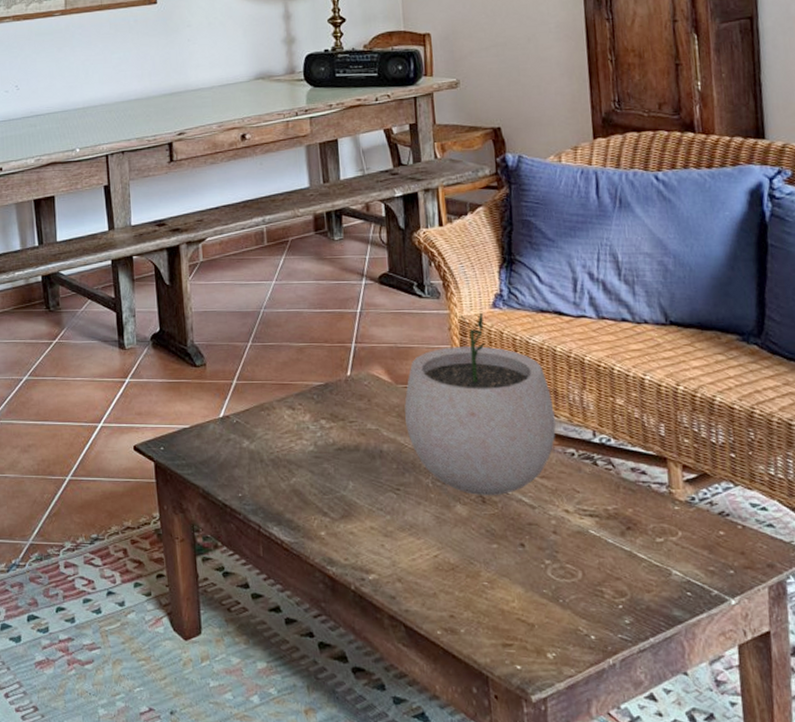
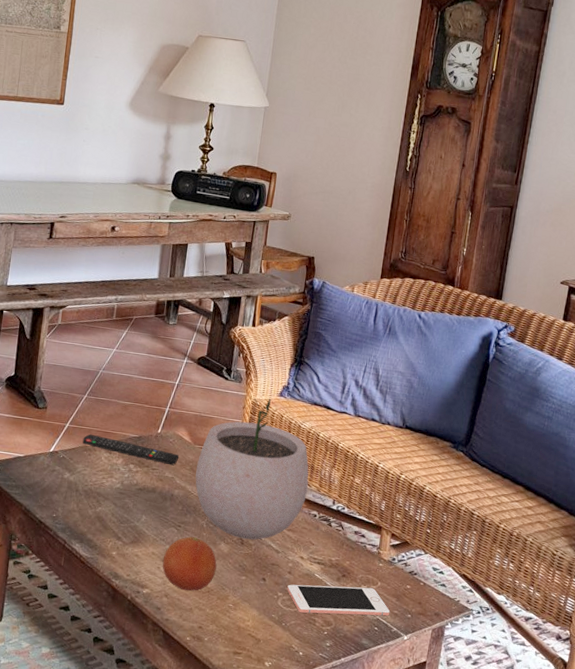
remote control: none [256,389,380,414] -> present [82,434,179,466]
fruit: none [385,501,457,571] -> present [162,536,217,591]
cell phone: none [555,540,704,584] -> present [287,584,390,617]

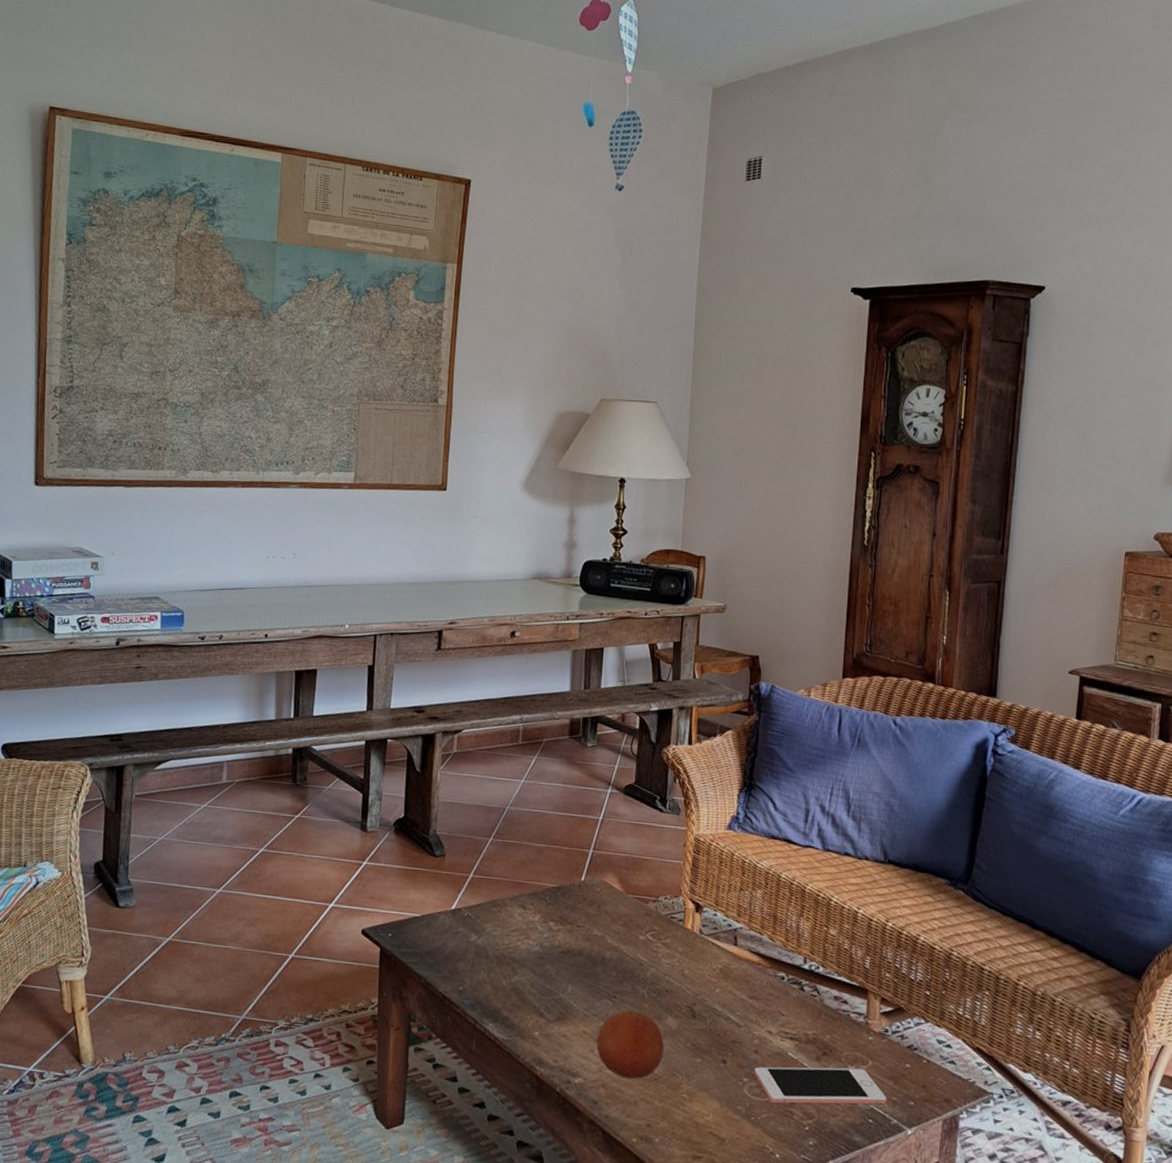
remote control: present [82,434,179,466] -> none [490,885,608,921]
plant pot: present [195,397,309,540] -> none [630,832,772,1011]

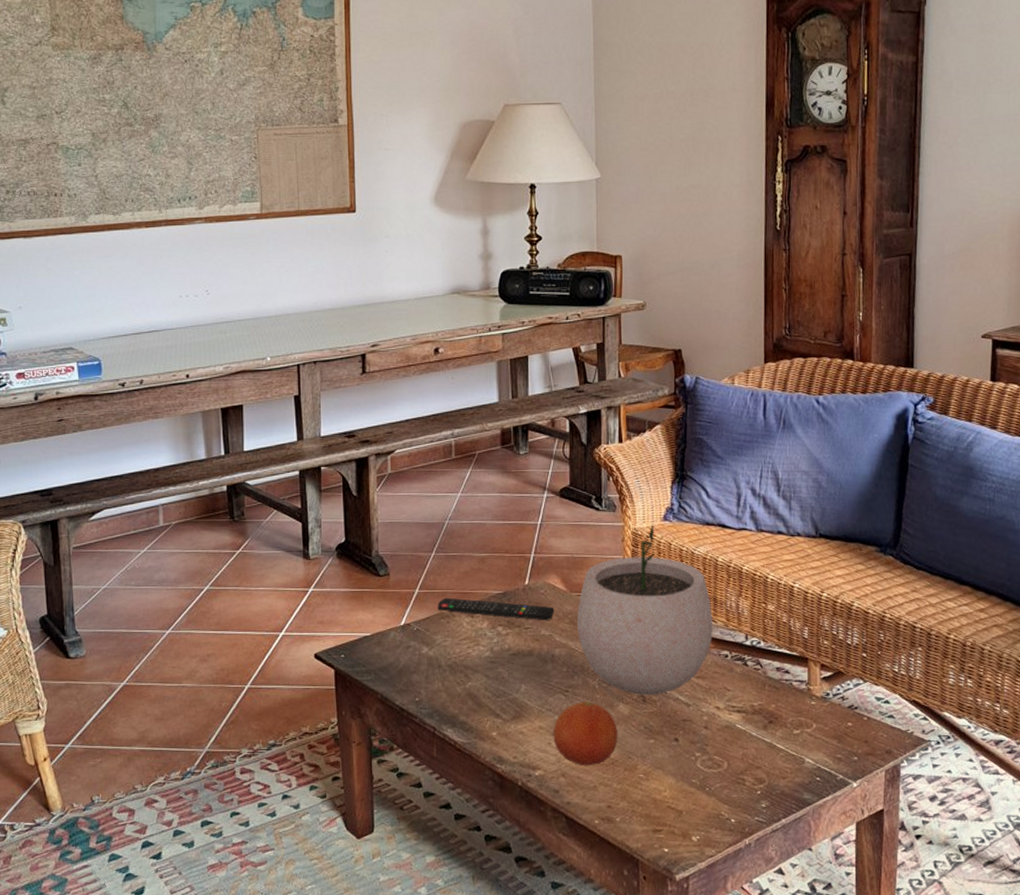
remote control: none [490,885,608,921] -> present [437,597,554,621]
plant pot: none [630,832,772,1011] -> present [577,525,713,696]
cell phone: present [754,1066,887,1105] -> none [705,732,832,773]

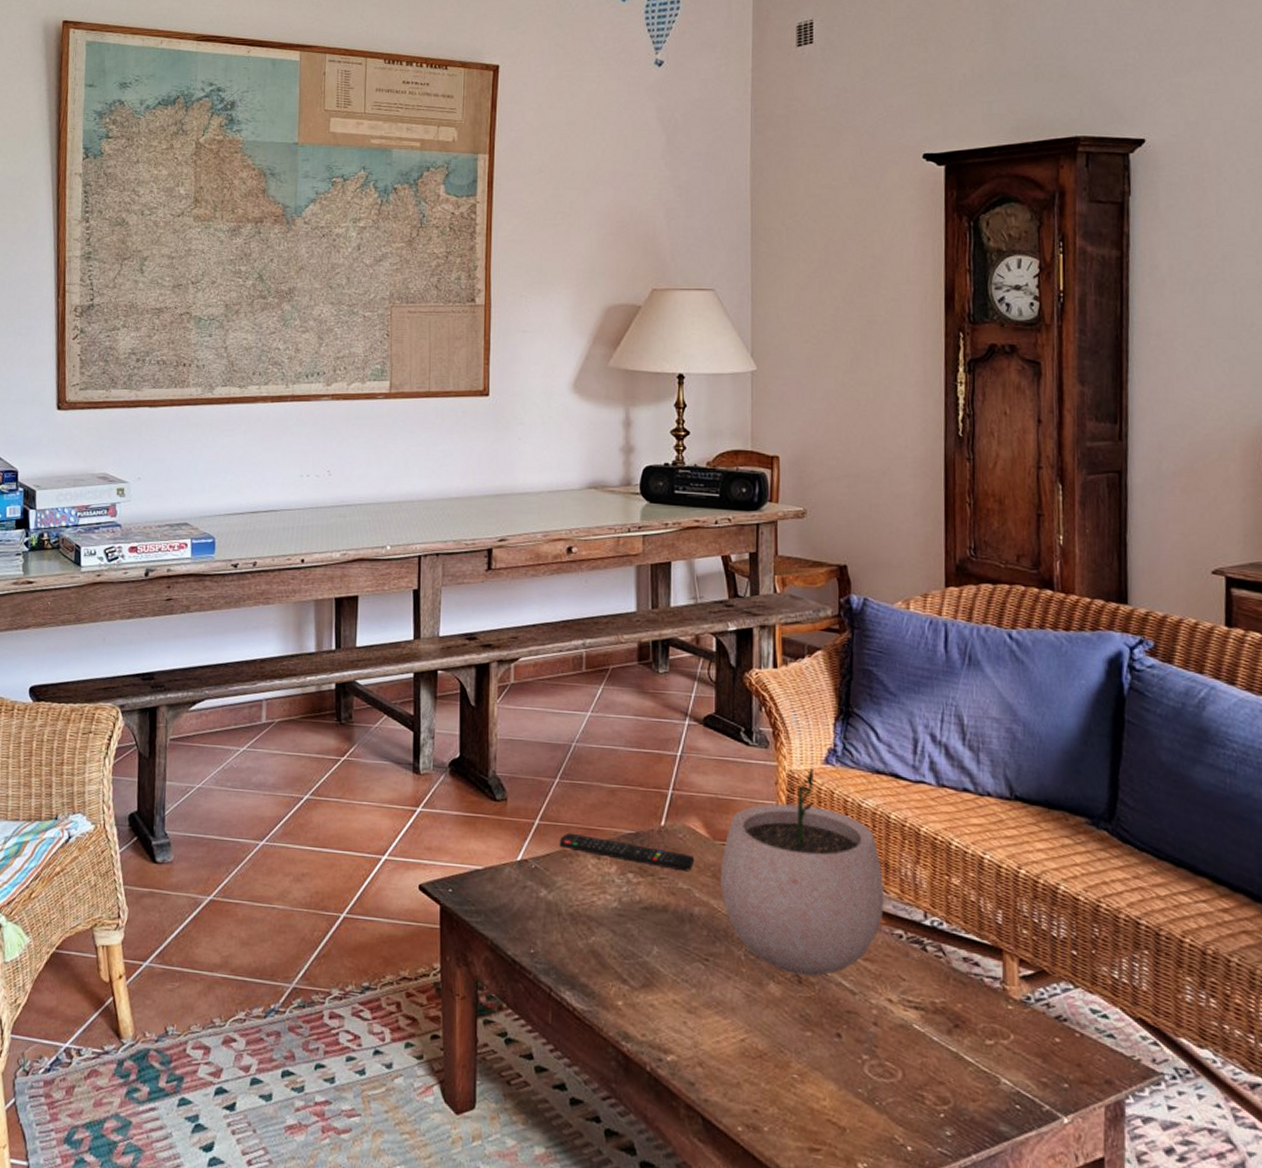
fruit: present [553,702,618,766] -> none [689,975,767,1057]

